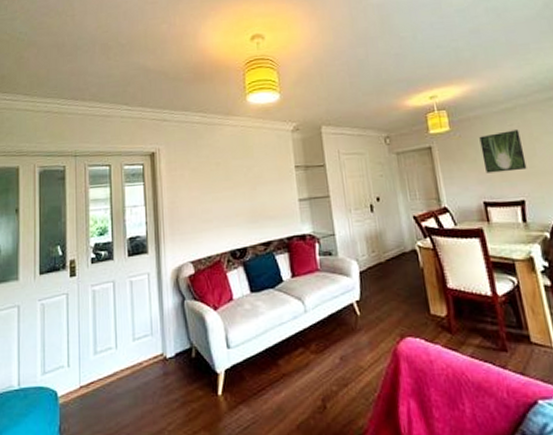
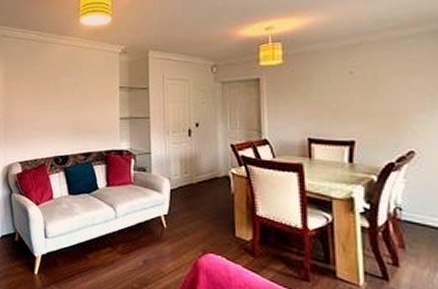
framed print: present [479,130,527,173] -> none [314,68,364,110]

